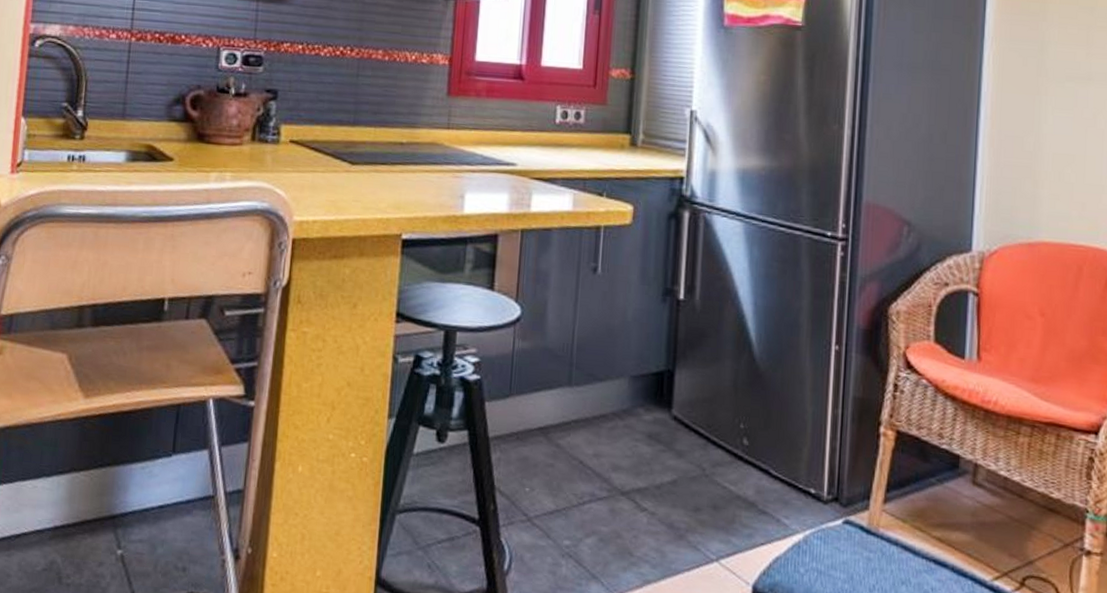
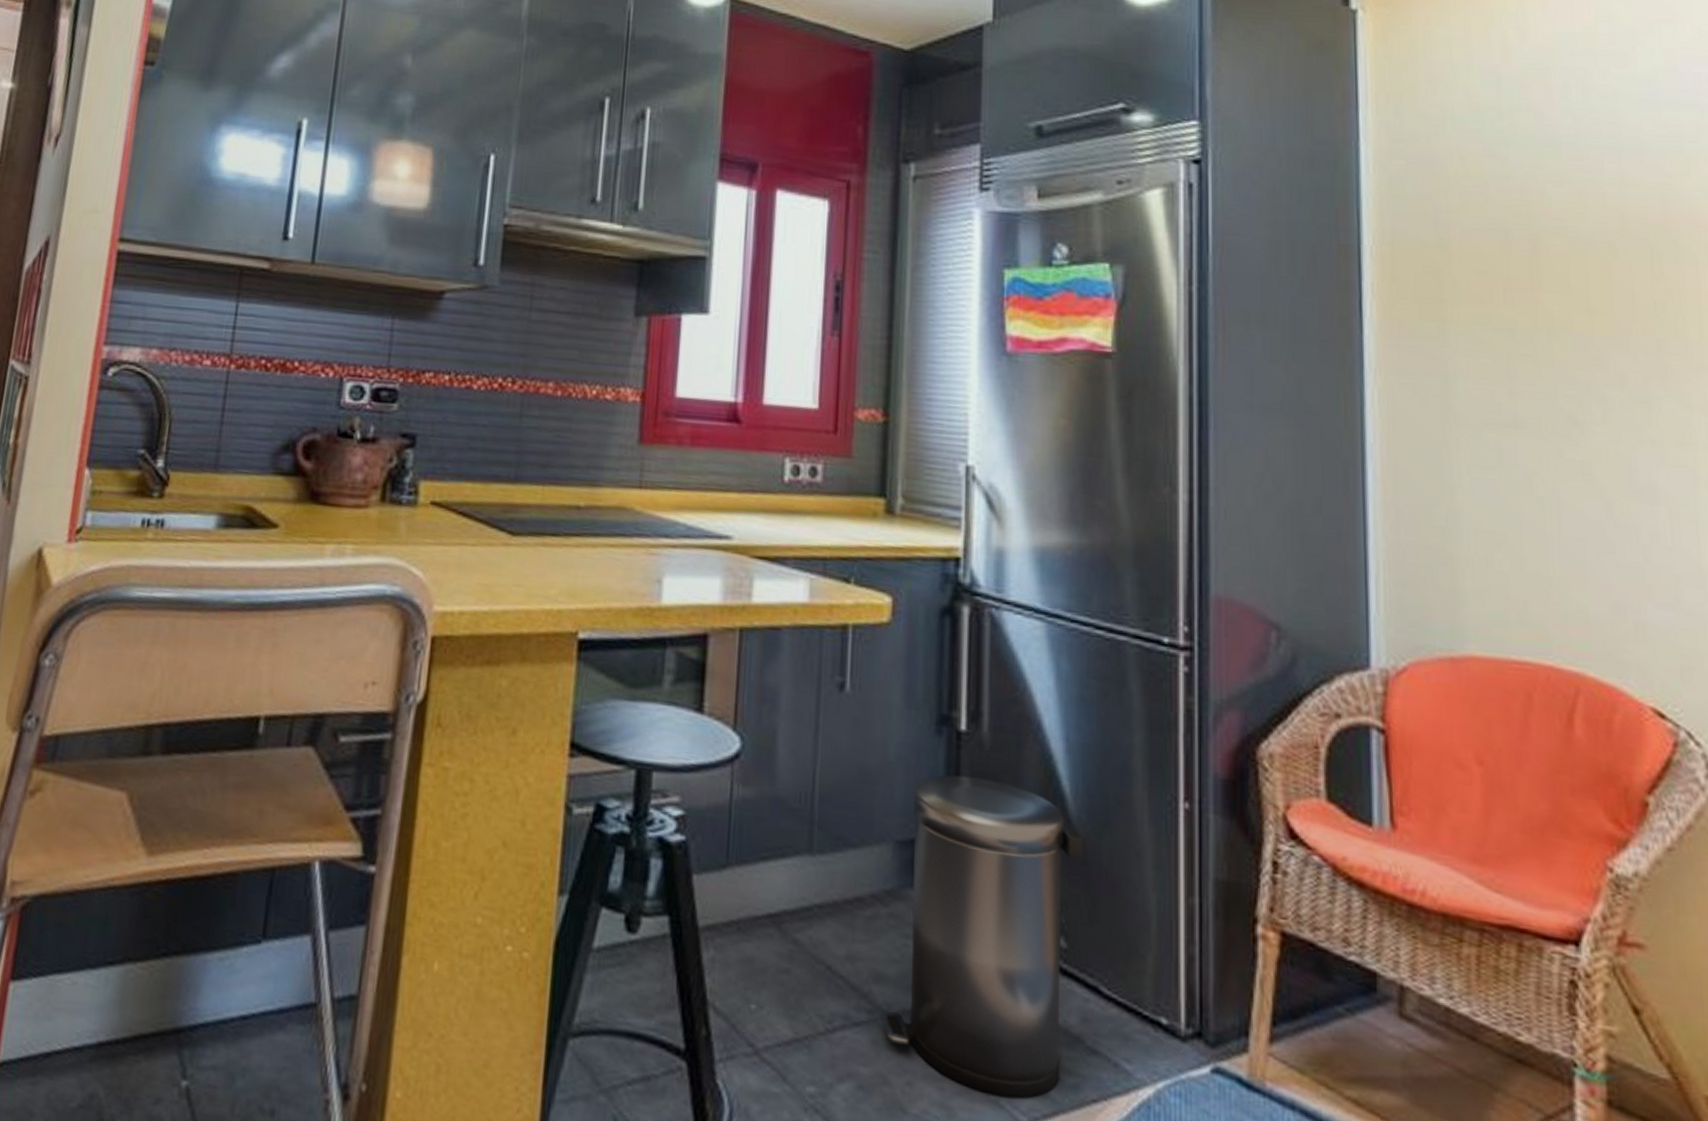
pedal bin: none [616,330,763,544] -> present [880,774,1083,1099]

